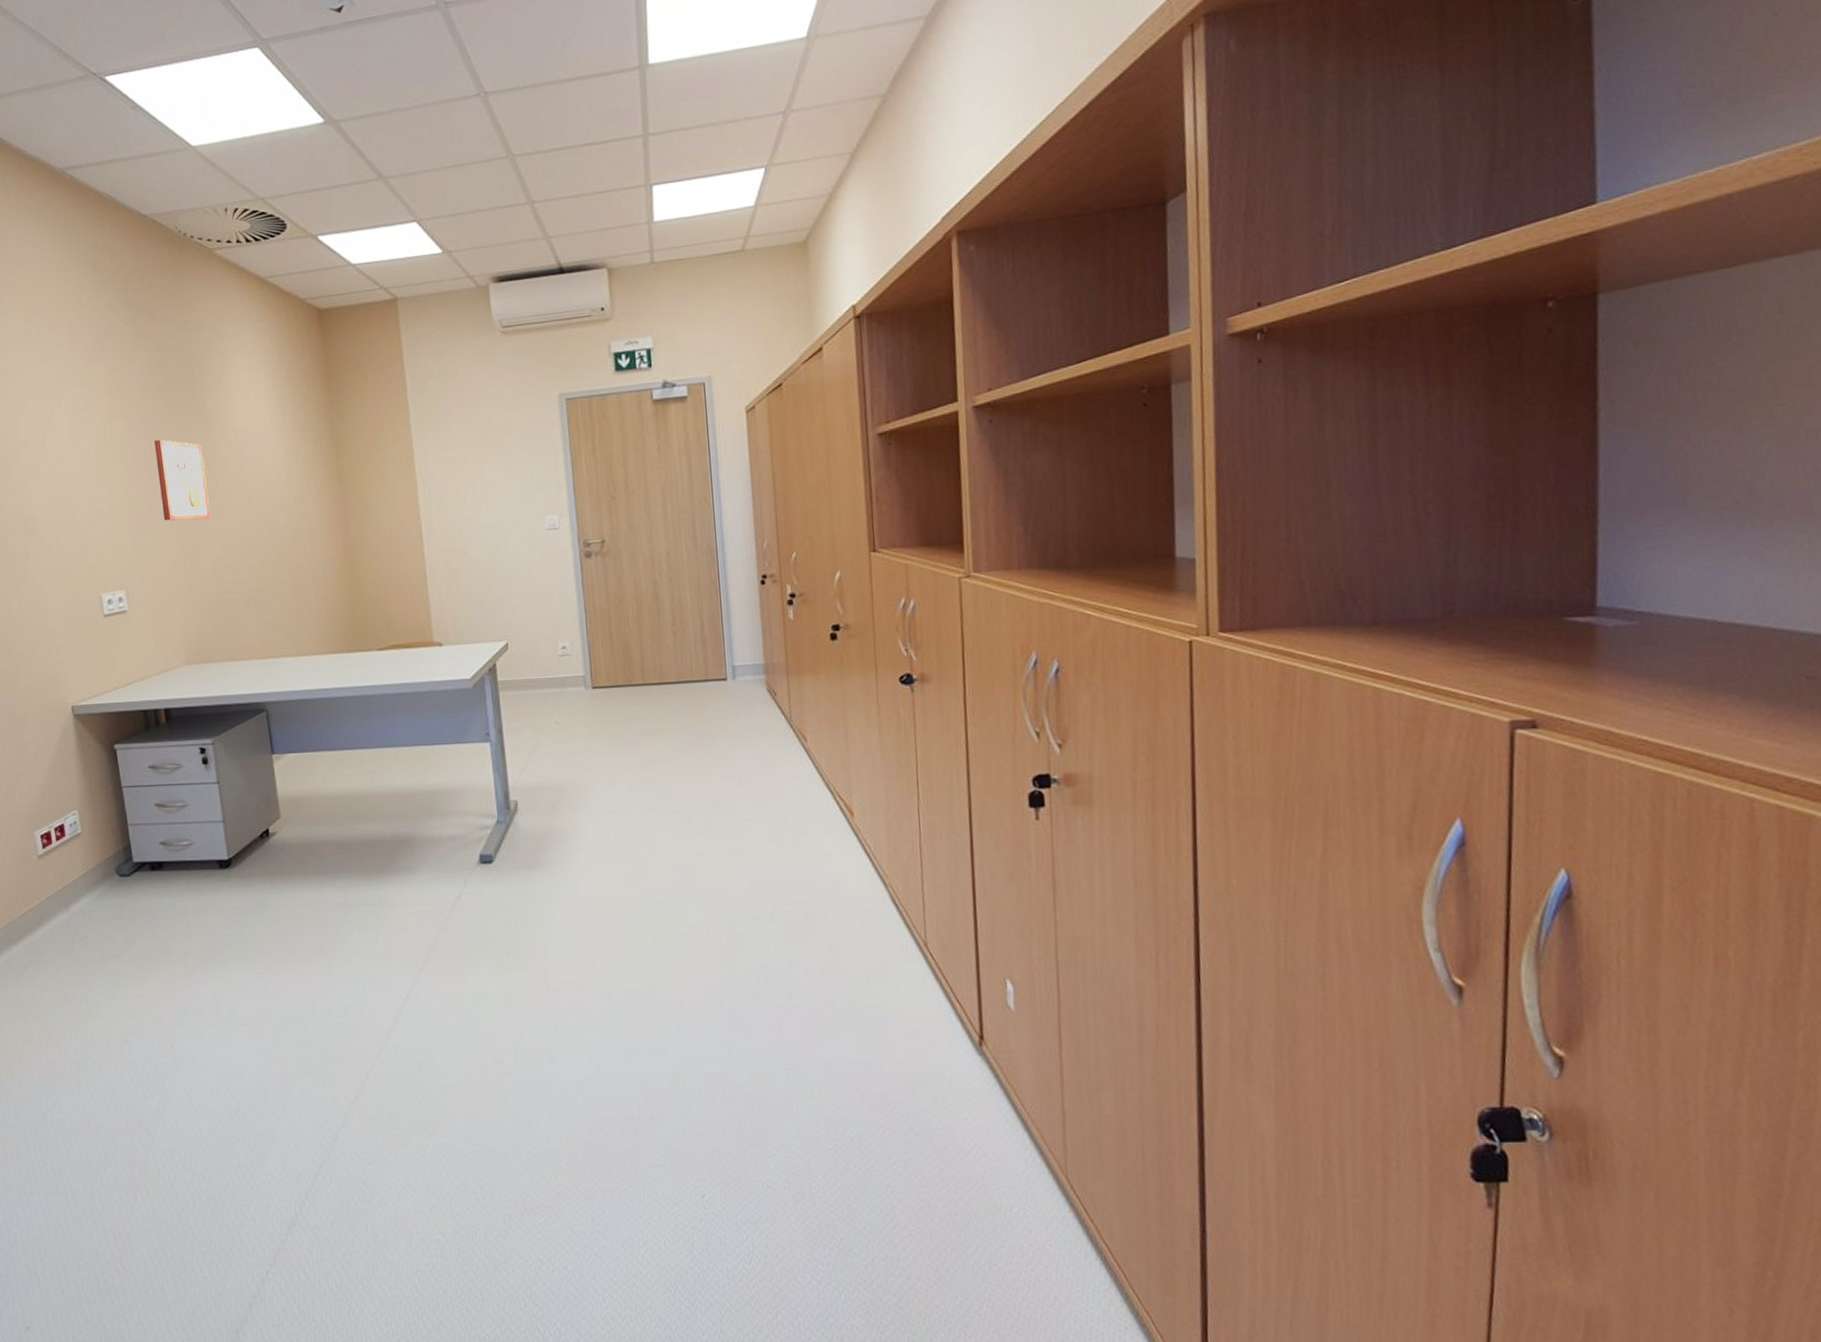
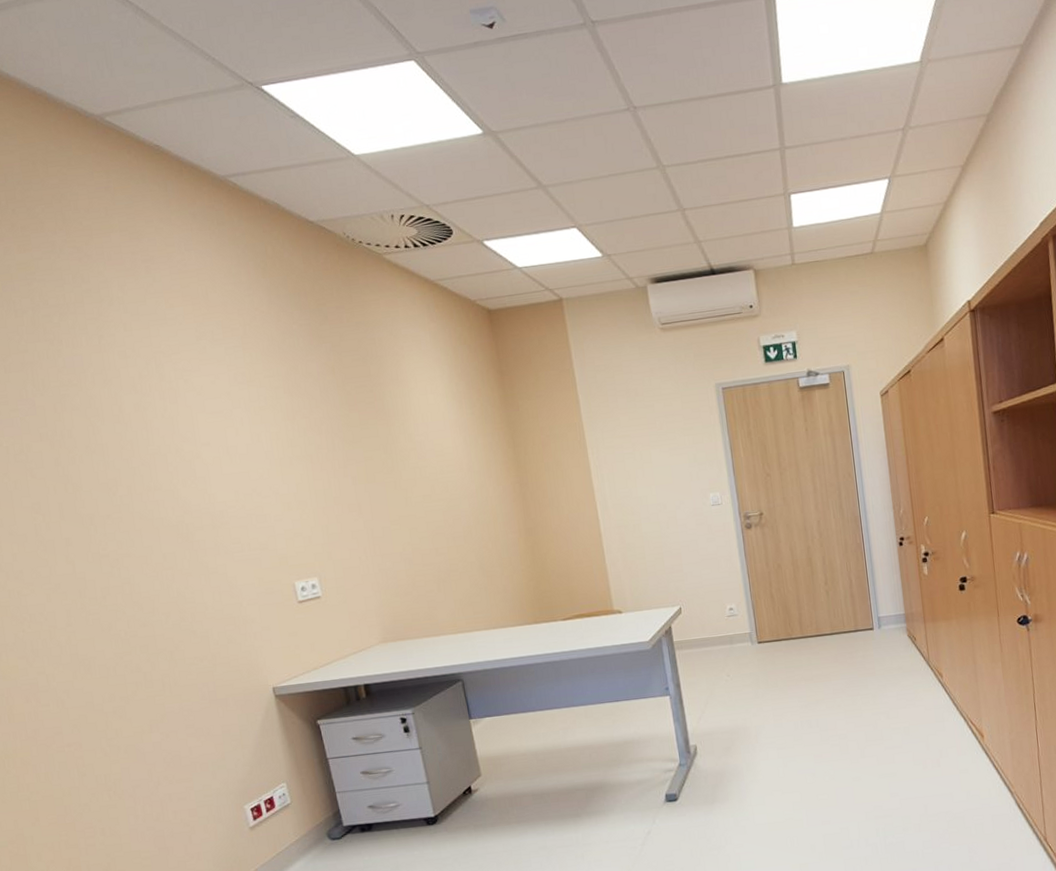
wall art: present [154,439,211,521] -> none [337,435,397,511]

